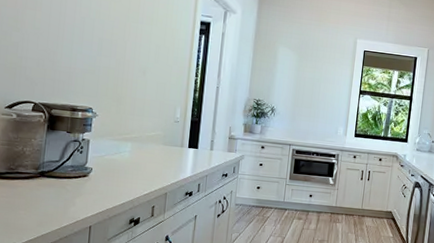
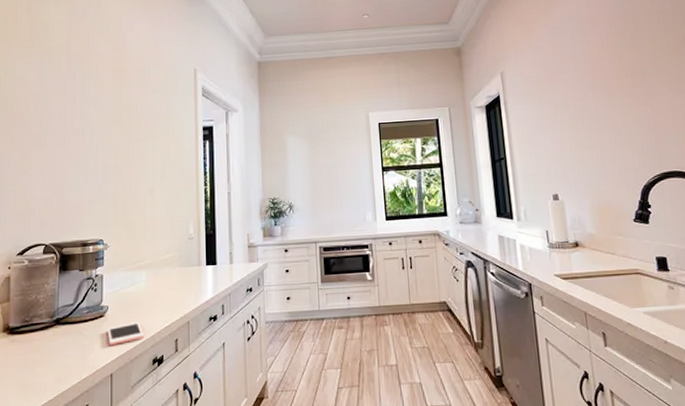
cell phone: none [89,185,124,203] -> present [107,322,145,346]

